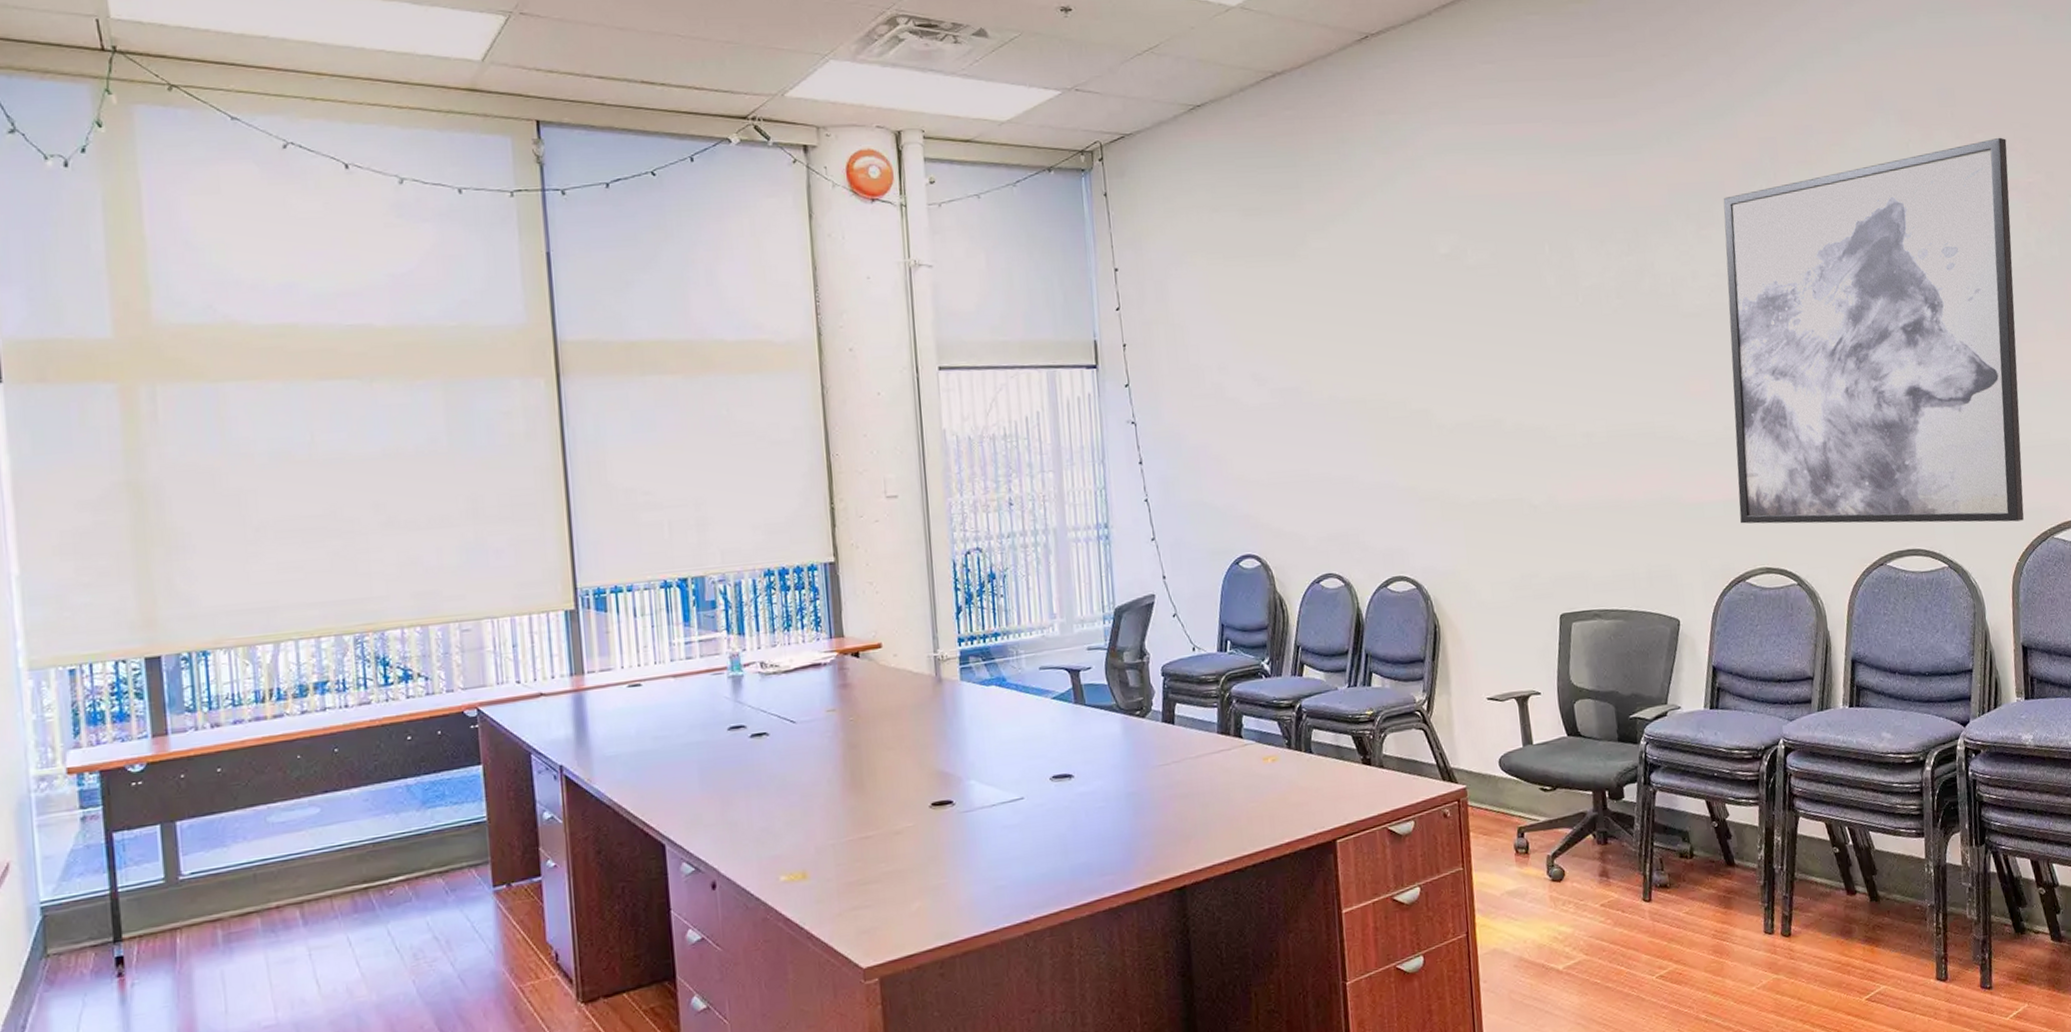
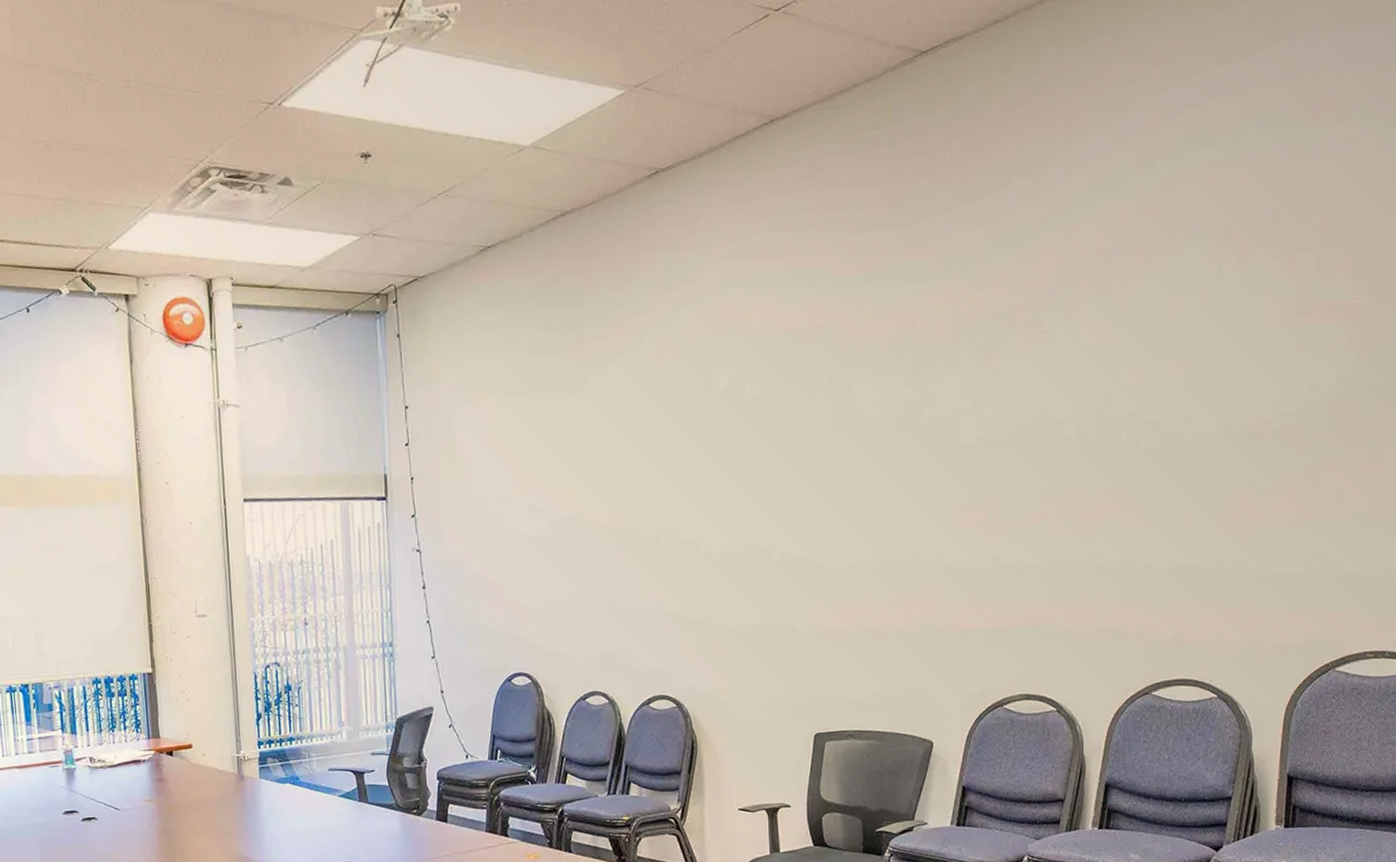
wall art: present [1723,137,2024,524] -> none [1003,256,1333,654]

